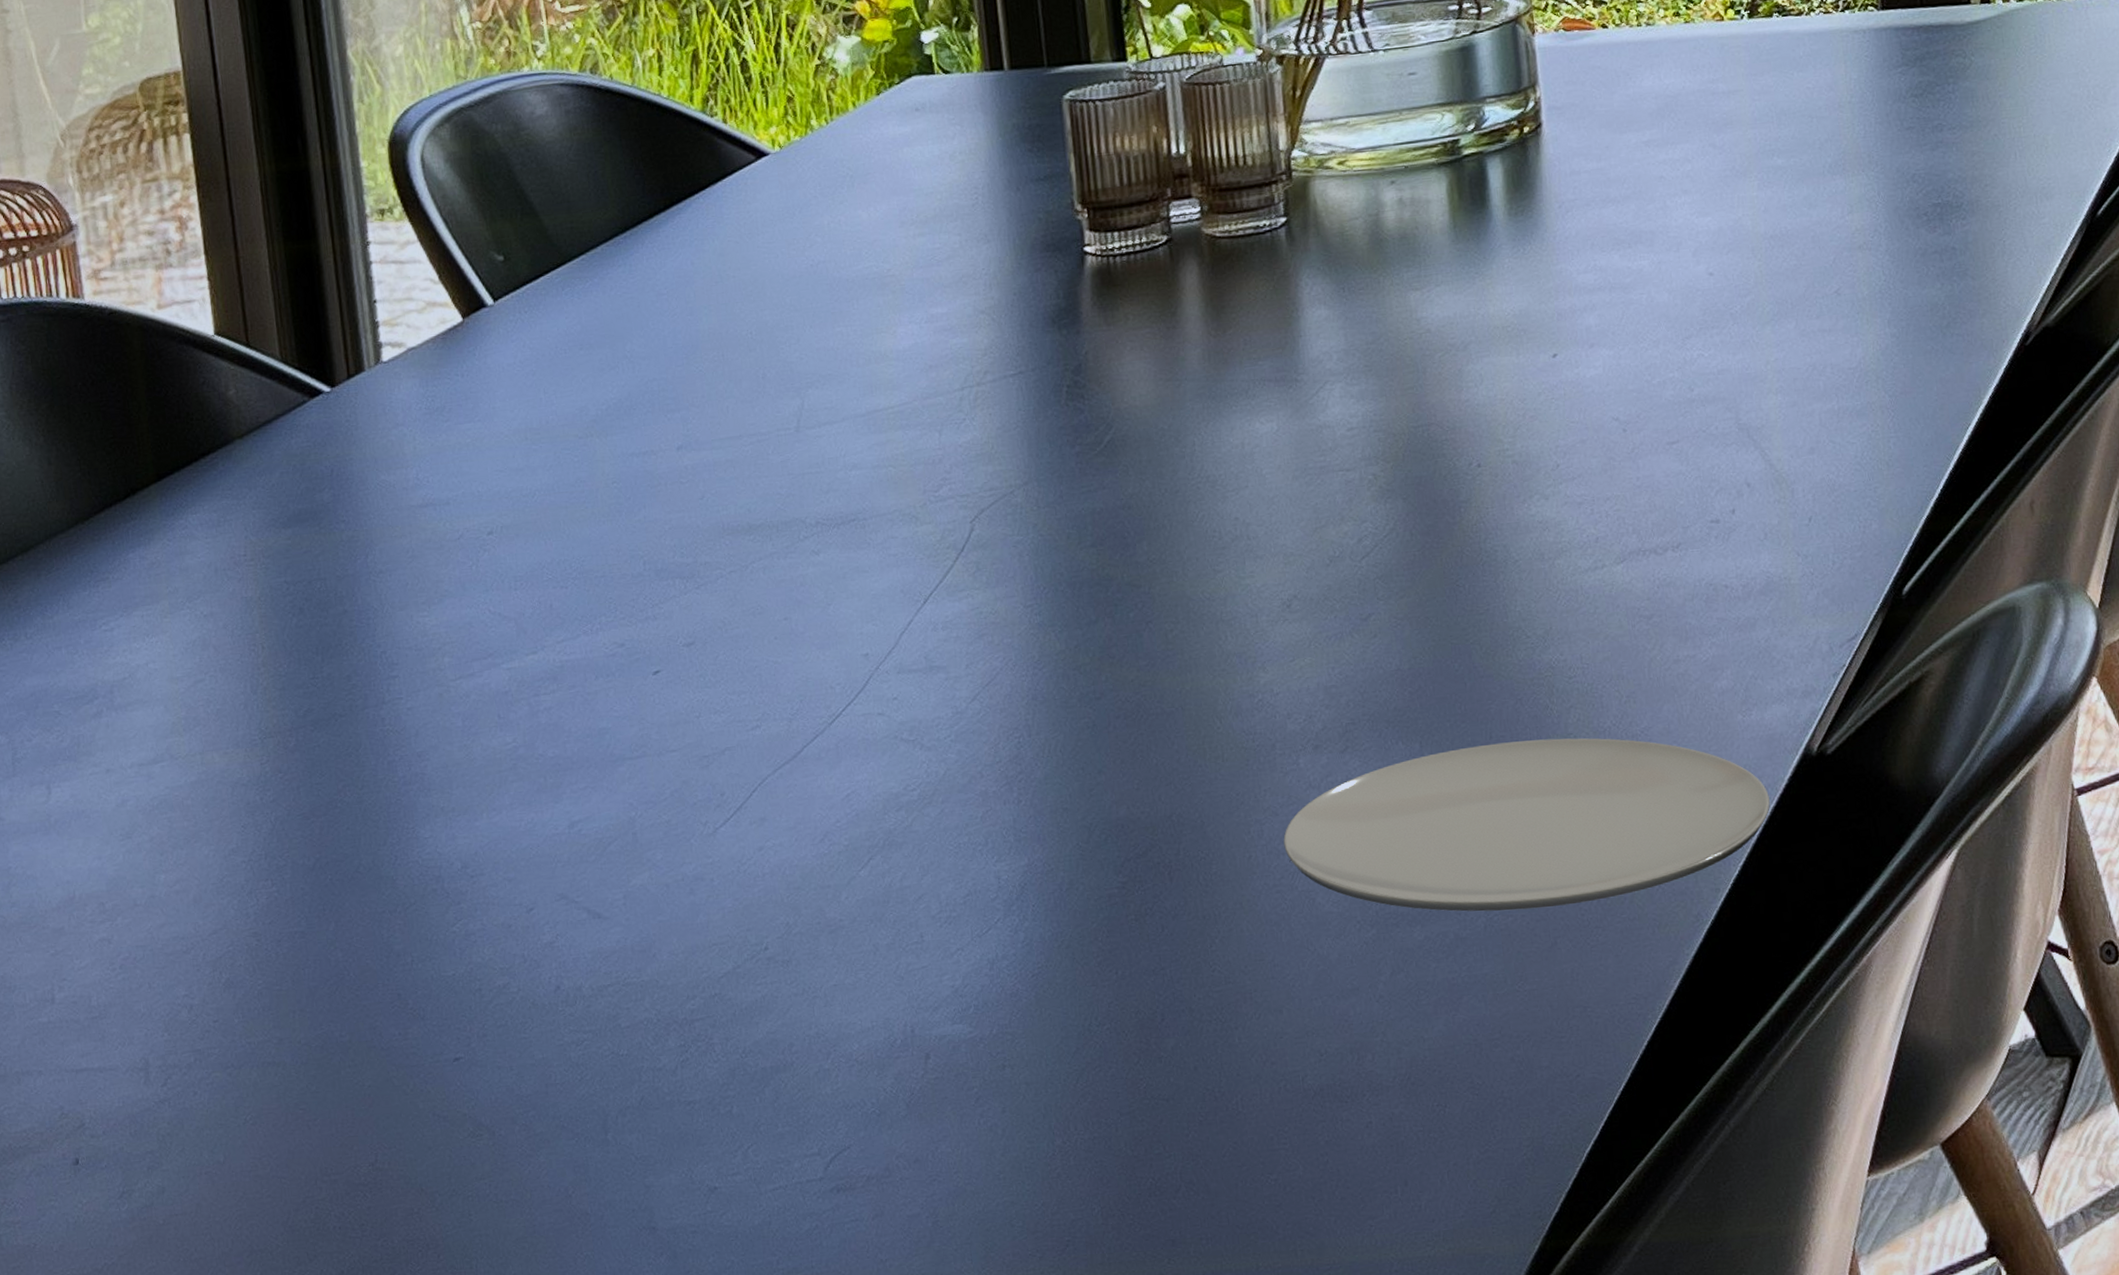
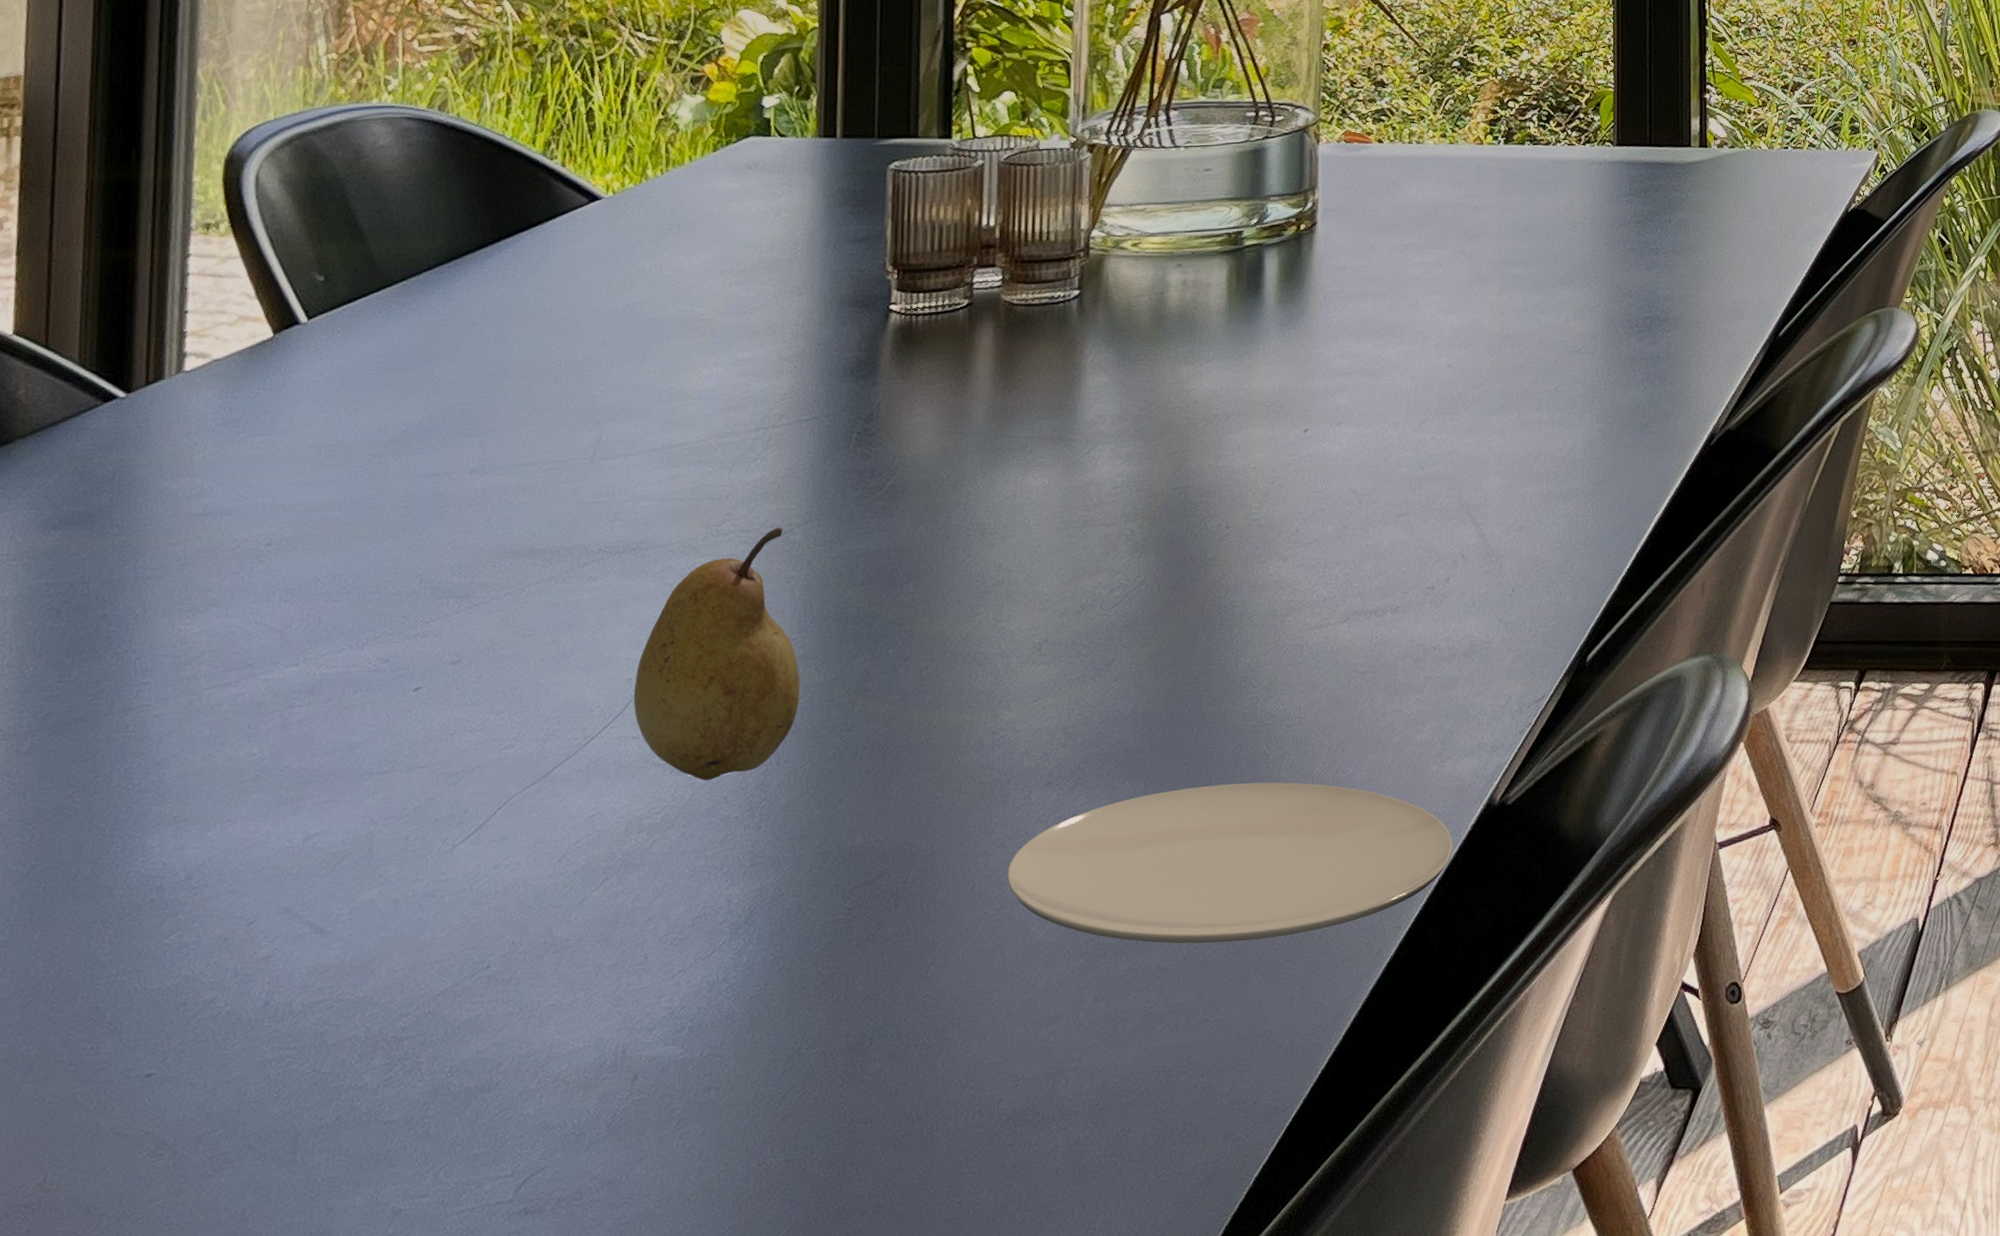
fruit: none [872,489,1044,755] -> present [633,526,800,780]

